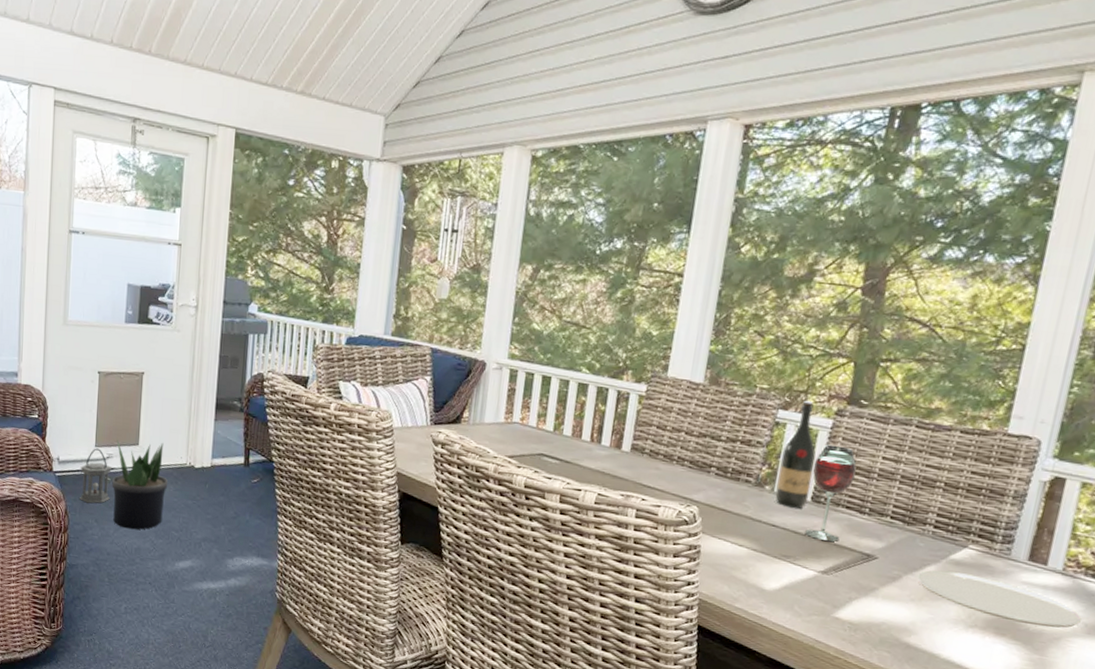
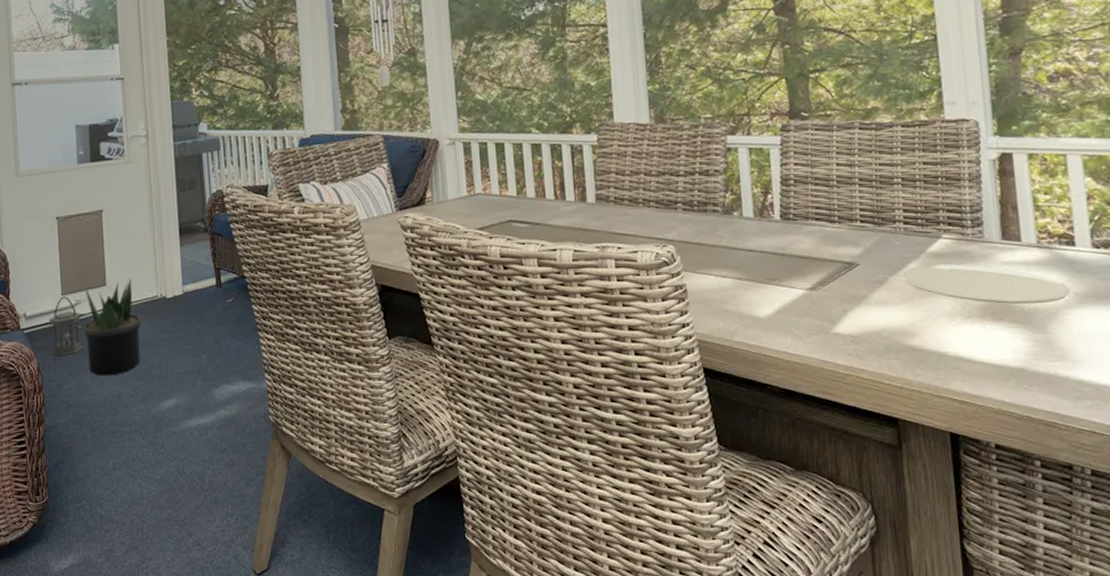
wine bottle: present [775,400,816,508] -> none [741,121,778,229]
wineglass: present [805,444,857,542] -> none [774,160,818,256]

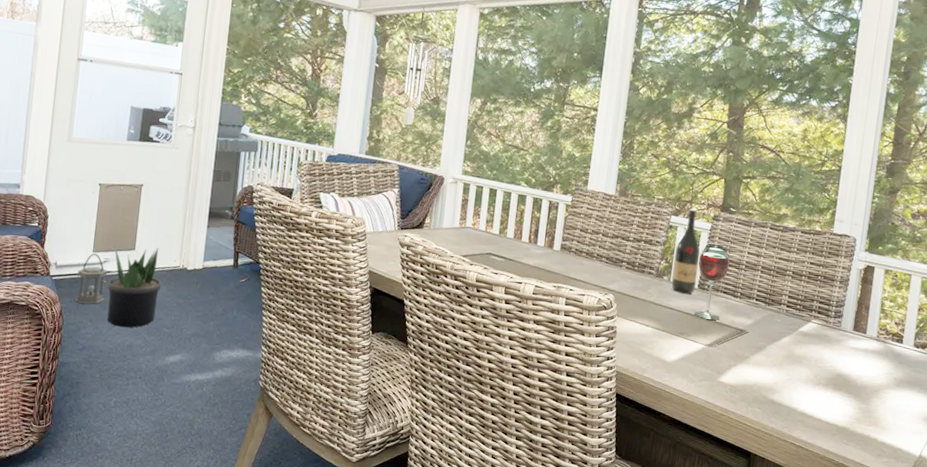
wine bottle: none [741,121,778,229] -> present [671,208,700,294]
wineglass: none [774,160,818,256] -> present [694,243,730,320]
plate: present [901,264,1070,305] -> none [776,340,892,383]

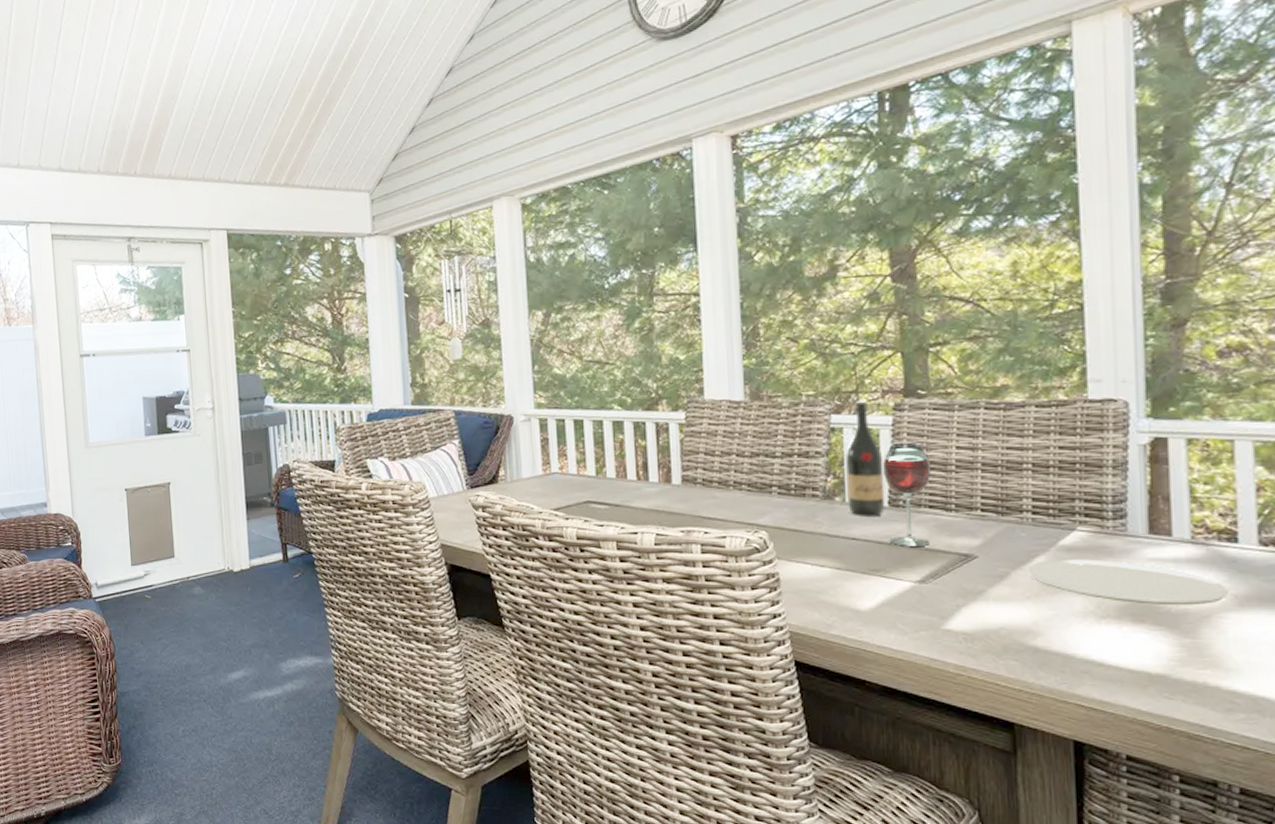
lantern: present [74,253,109,305] -> none [119,567,154,625]
planter: present [107,245,161,328] -> none [152,552,209,646]
plate: none [776,340,892,383] -> present [1026,559,1228,606]

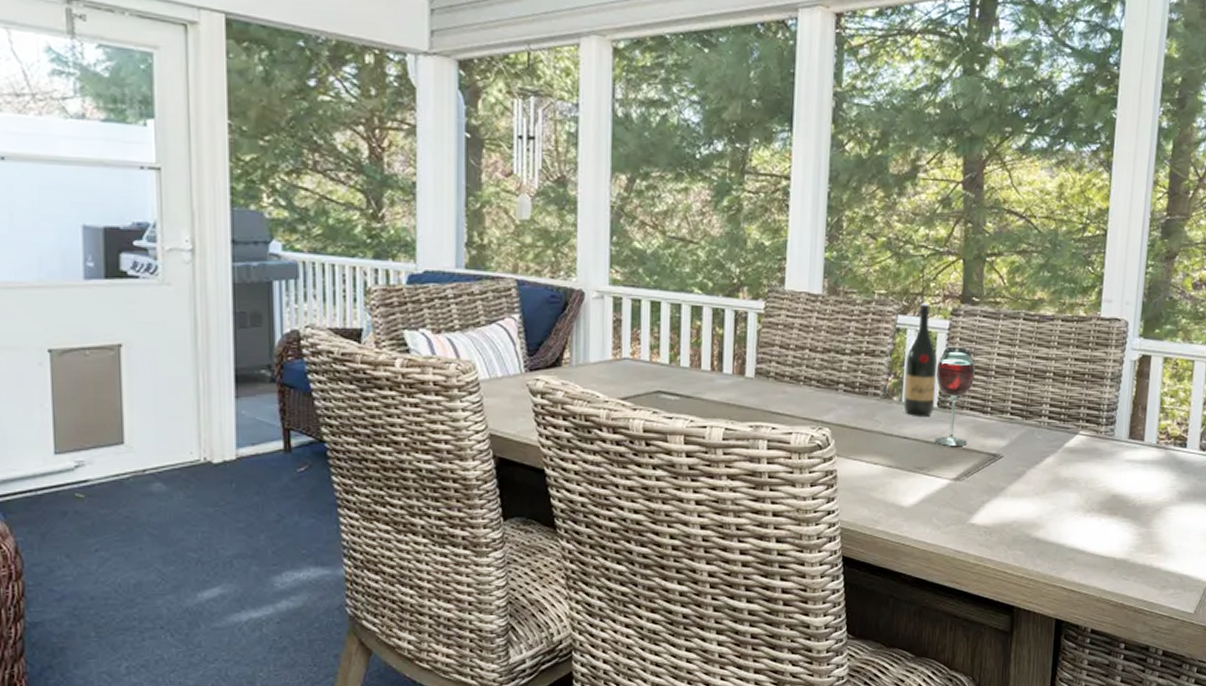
plate: present [1026,559,1228,606] -> none [1038,460,1175,501]

